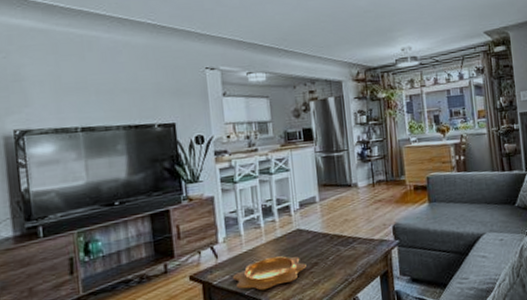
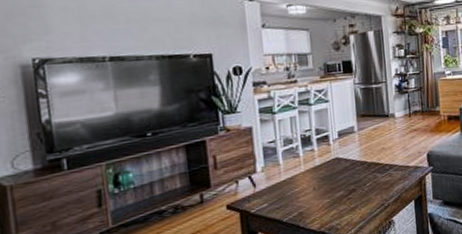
decorative bowl: present [232,255,306,291] -> none [270,183,344,217]

